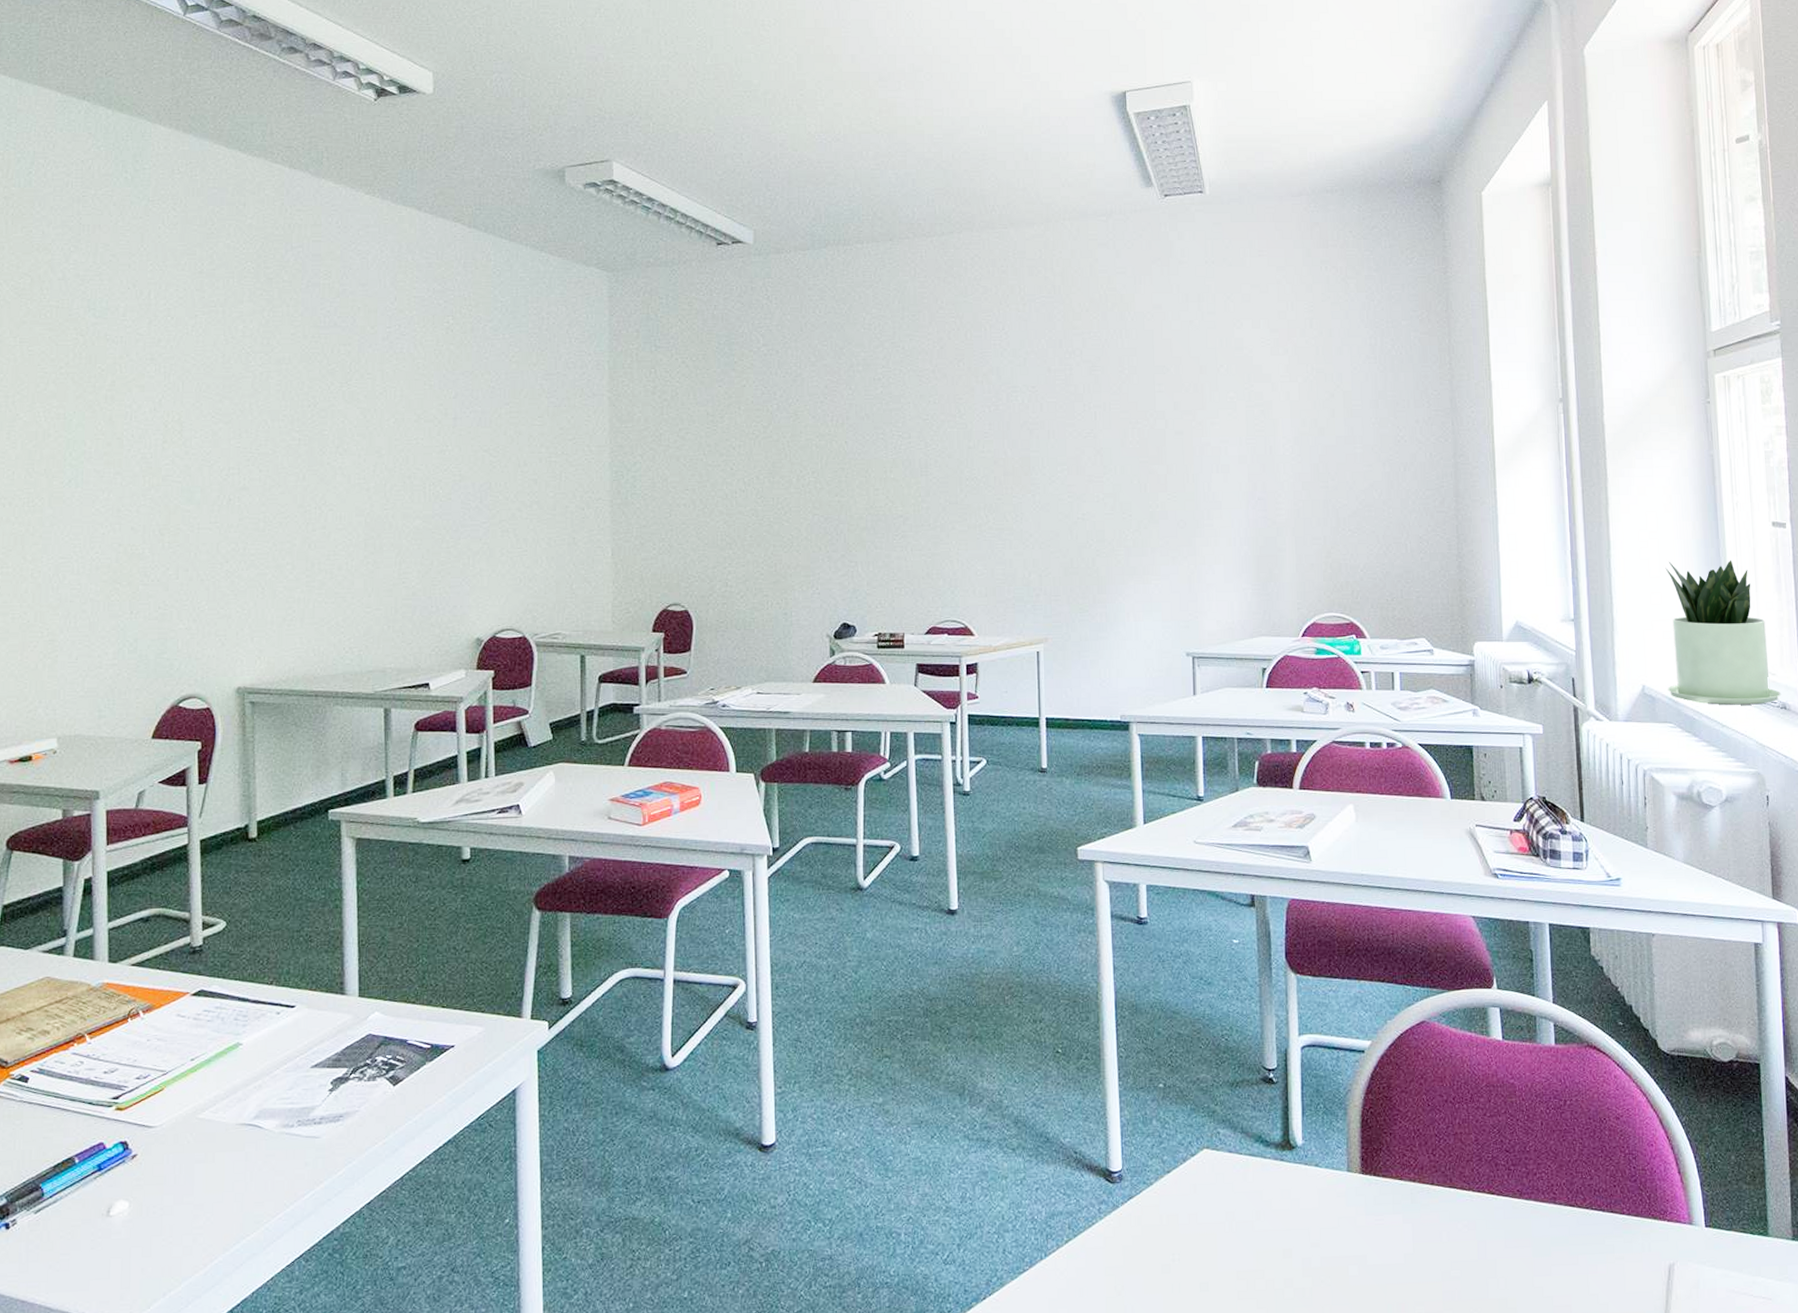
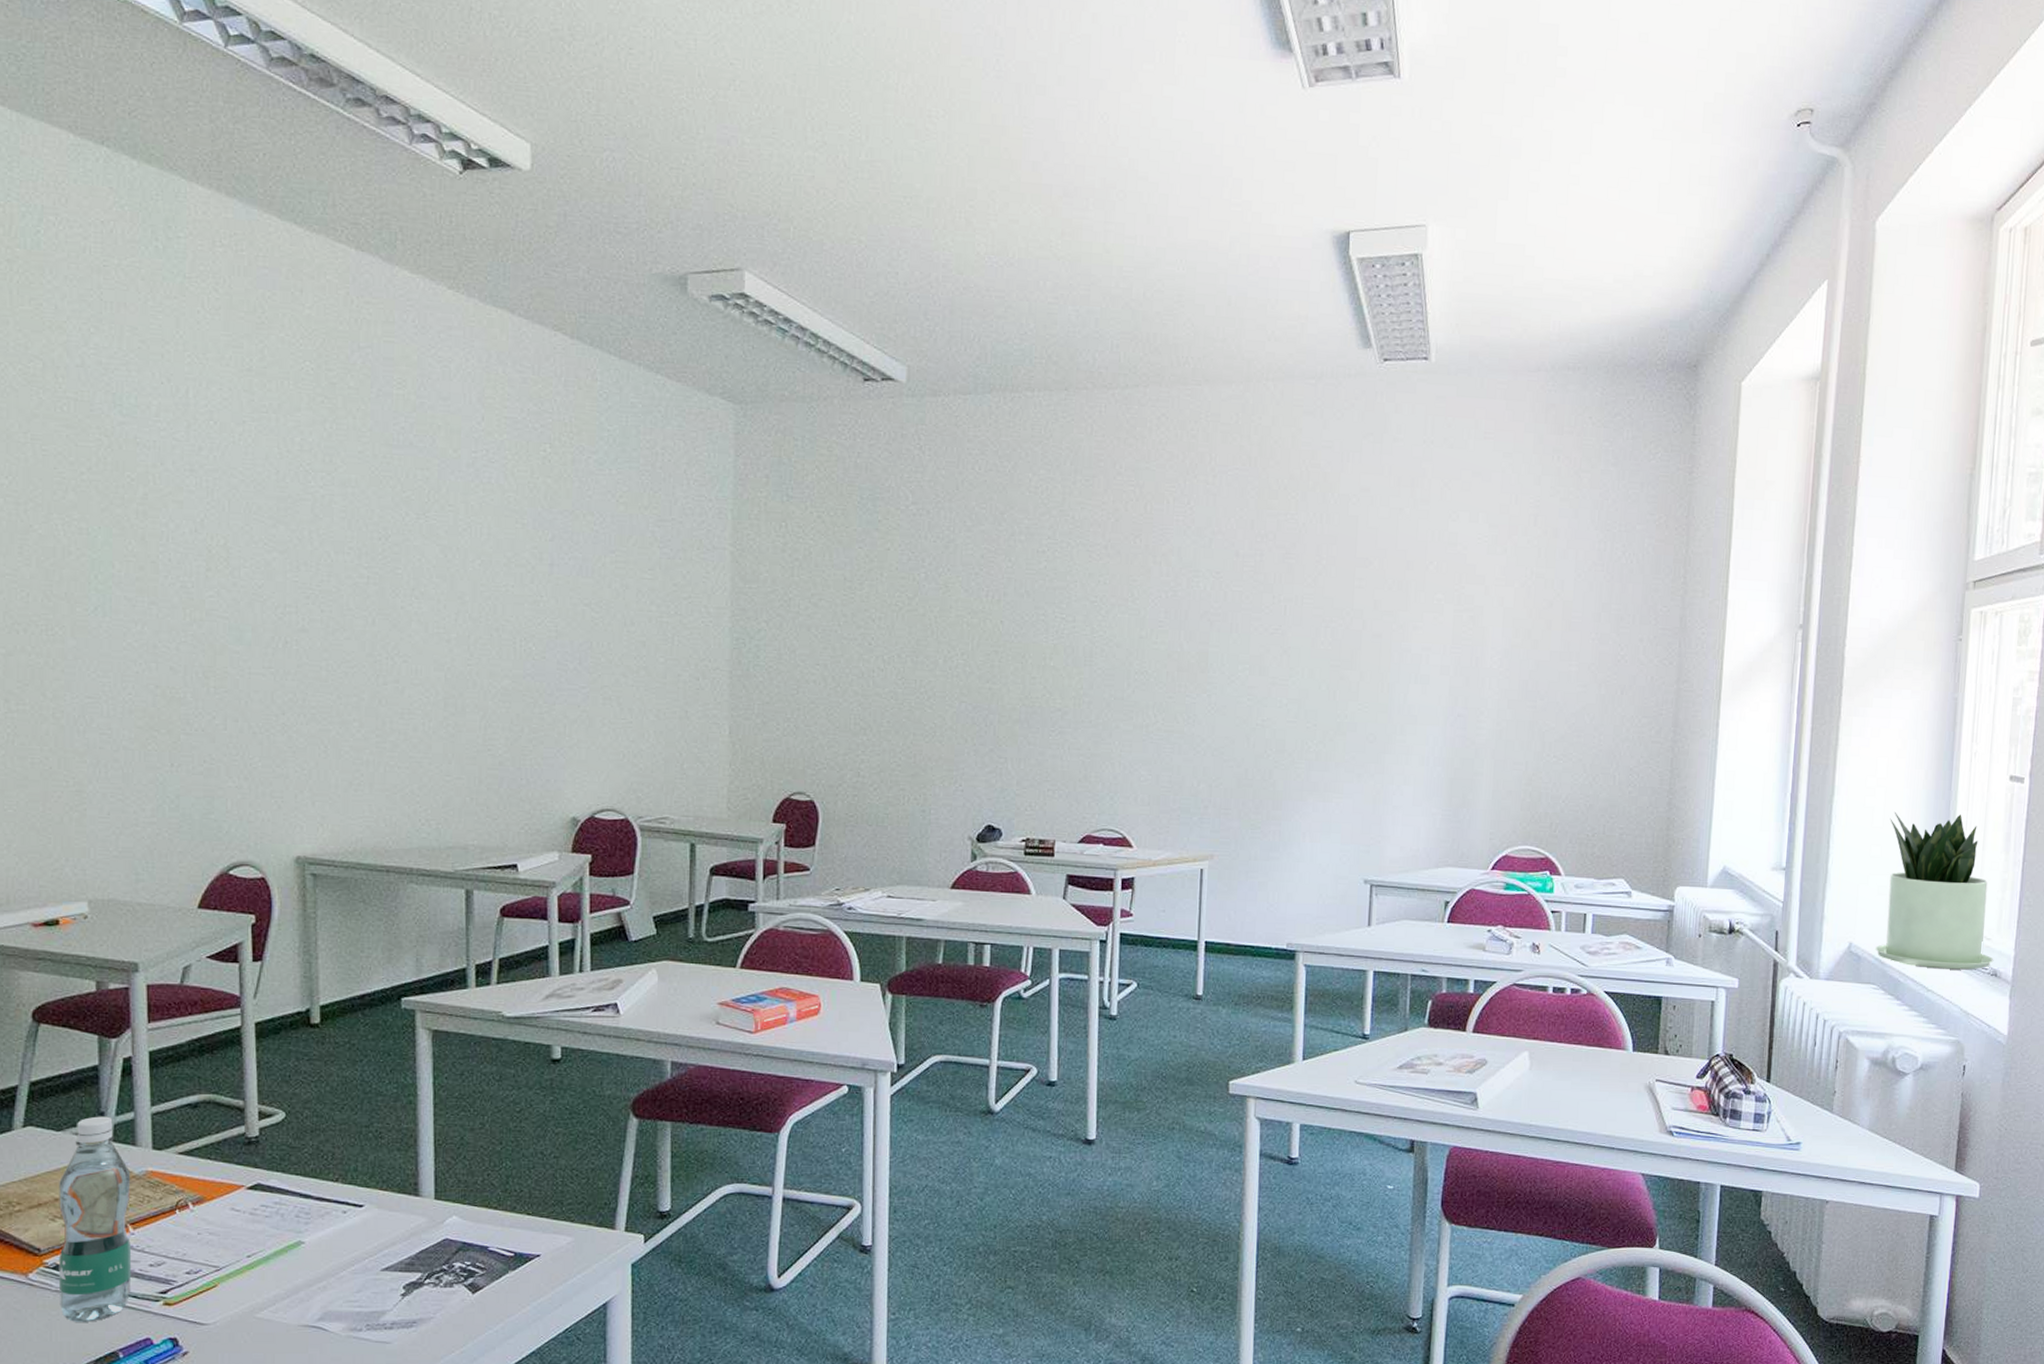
bottle: none [22,933,89,1130] -> present [58,1116,132,1322]

